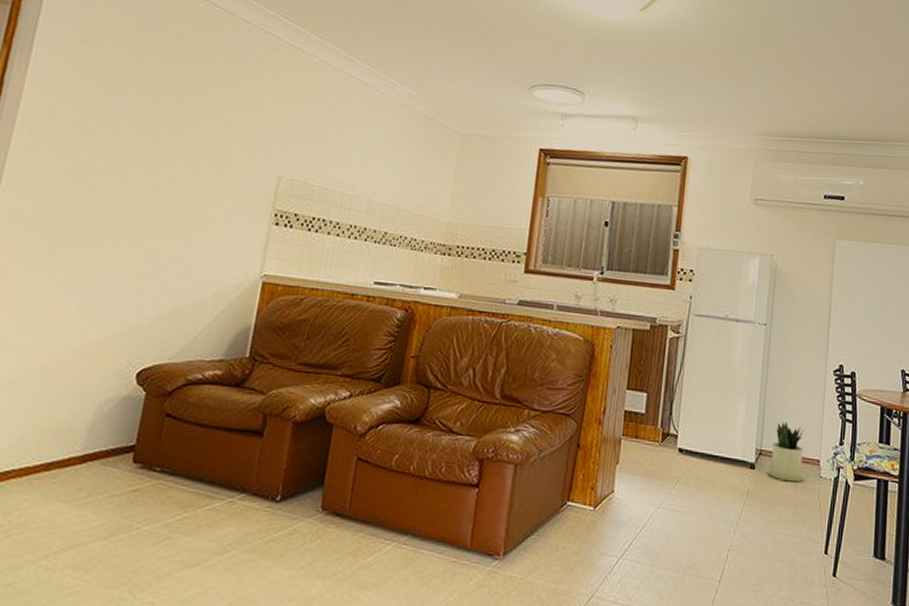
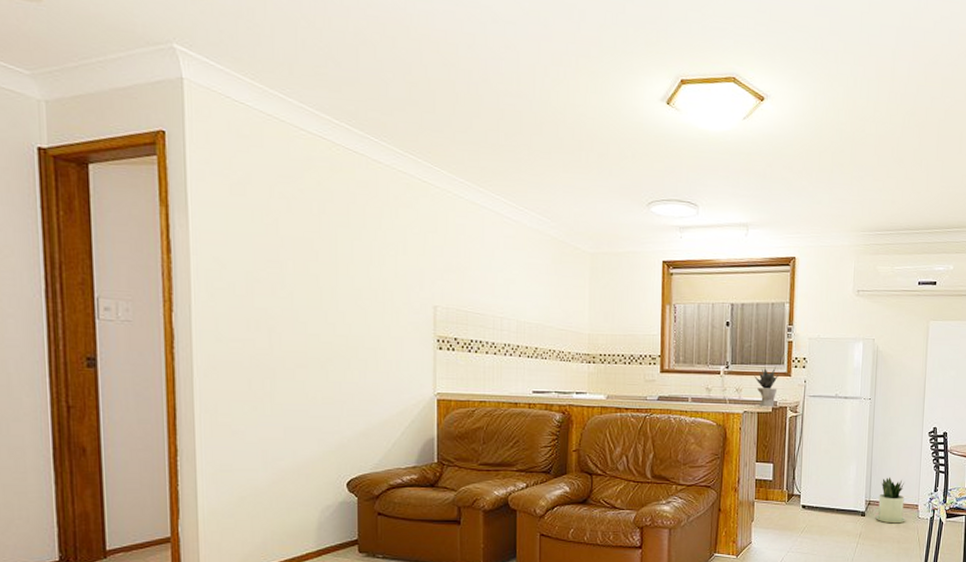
potted plant: none [631,276,662,325] -> present [753,367,780,407]

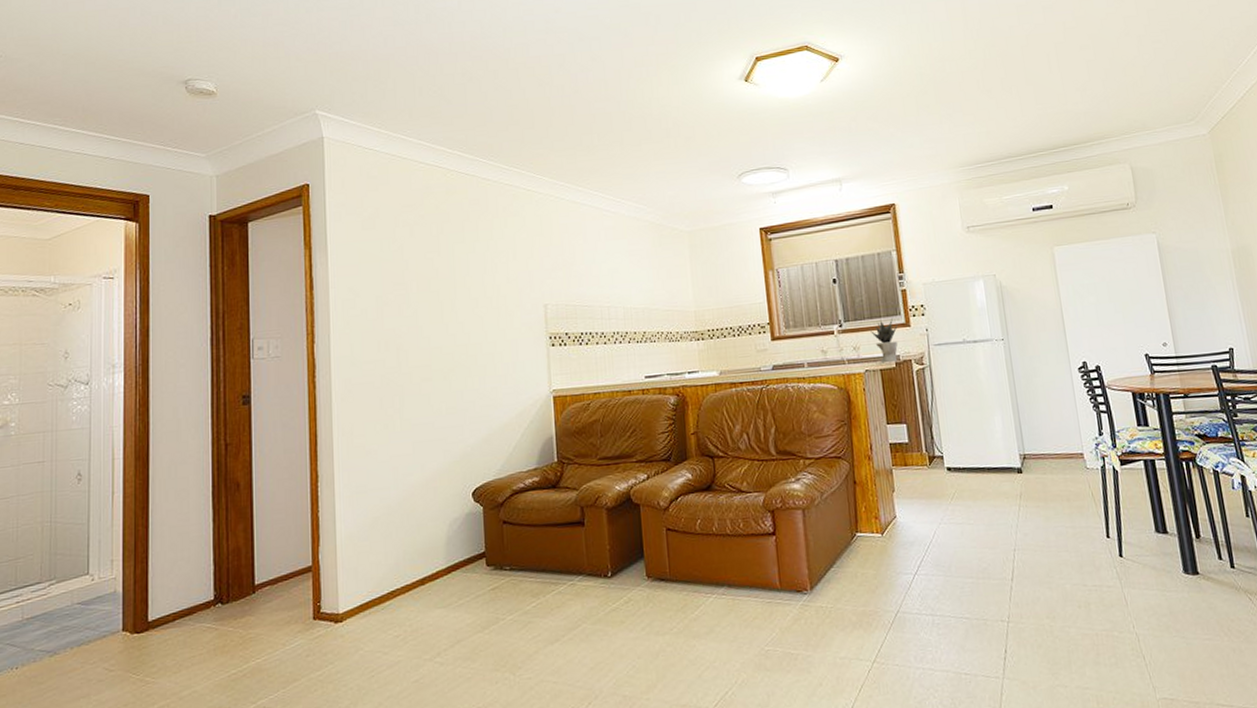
planter: present [875,477,906,524] -> none [1033,425,1072,479]

